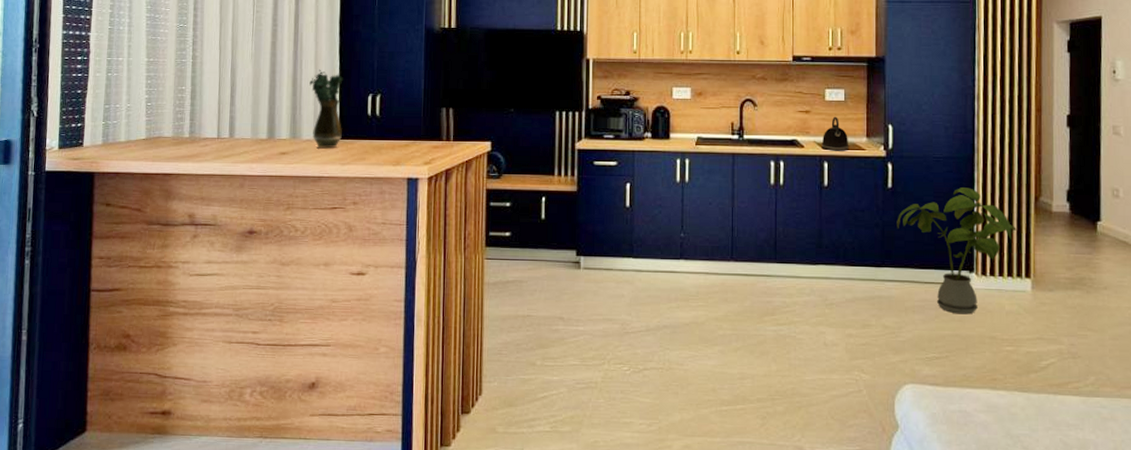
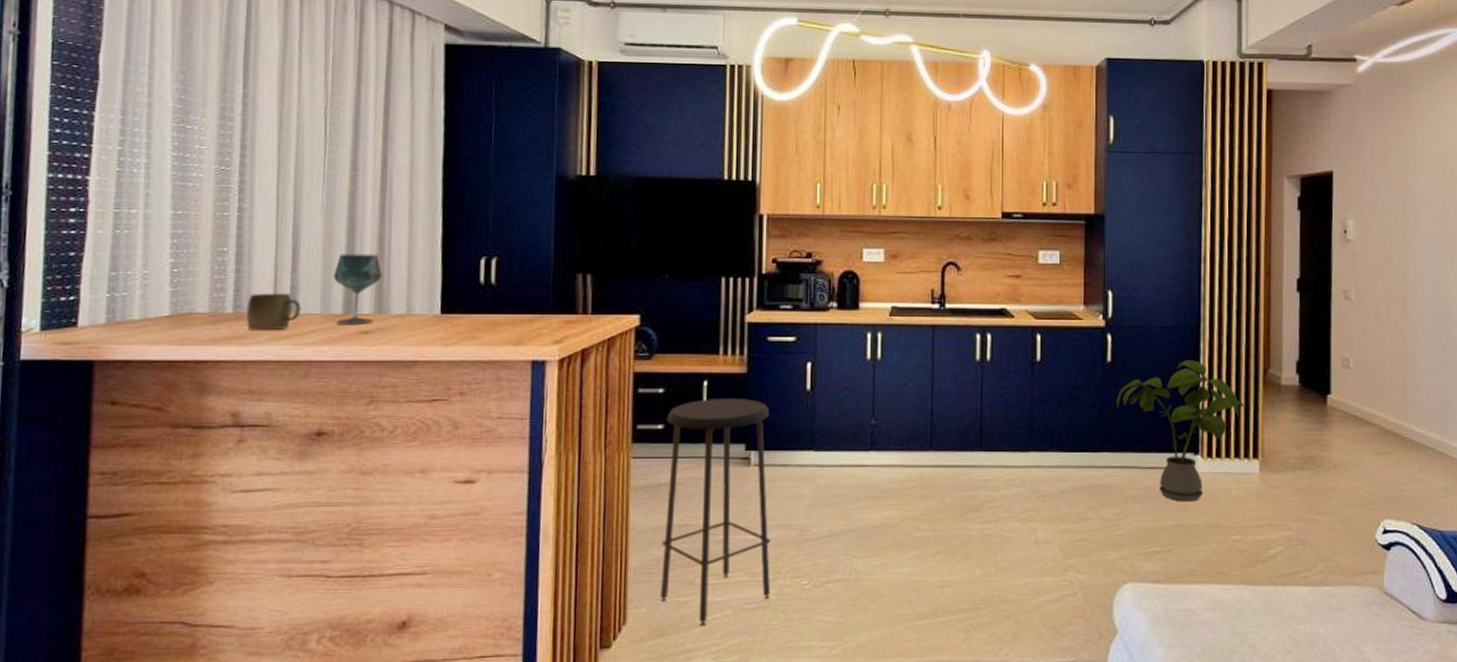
mug: none [198,122,237,151] -> present [246,293,301,331]
wine glass: none [260,91,295,147] -> present [334,254,382,324]
vase: present [309,69,343,148] -> none [401,225,447,324]
bar stool: none [509,212,598,401] -> present [660,399,771,627]
kettle: present [821,116,849,151] -> none [1034,281,1065,321]

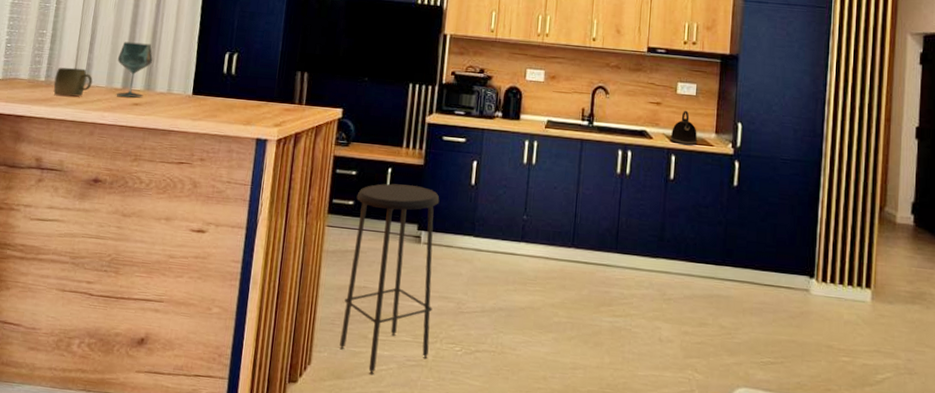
kettle: none [1034,281,1065,321] -> present [670,110,698,146]
house plant: present [1116,360,1244,502] -> none [740,191,859,321]

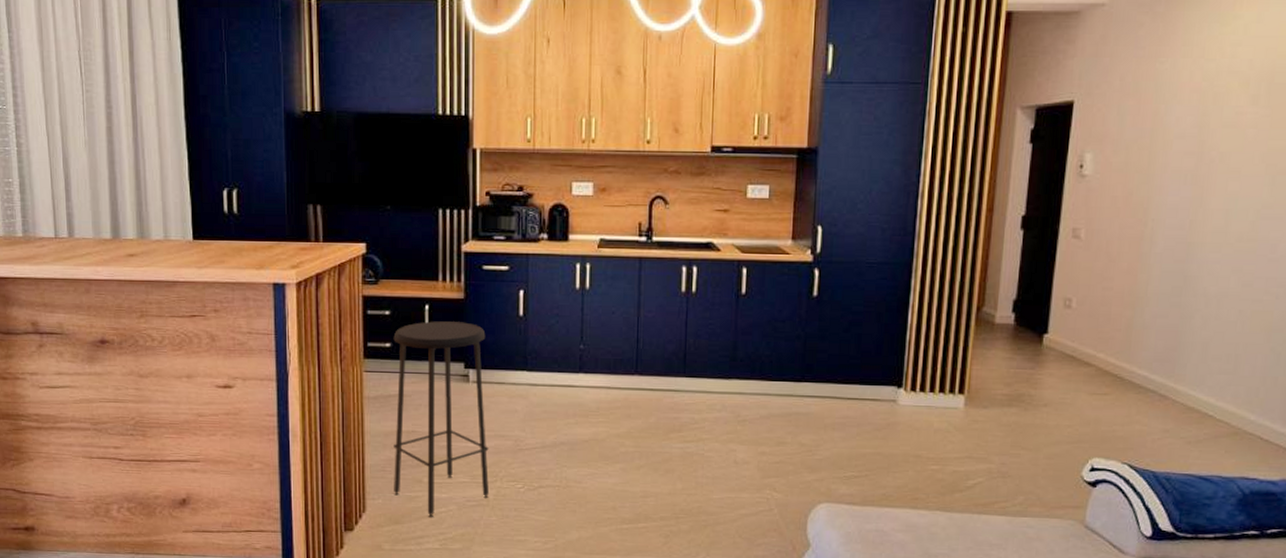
mug: present [53,67,93,97] -> none [33,219,77,253]
wine glass: present [116,41,153,98] -> none [101,185,140,248]
kettle: present [670,110,698,146] -> none [740,216,772,256]

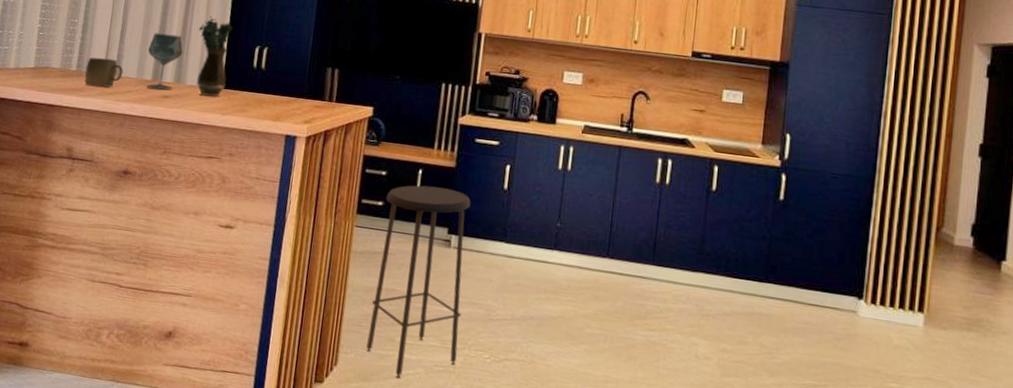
mug: none [33,219,77,253] -> present [84,57,123,88]
wine glass: none [101,185,140,248] -> present [146,32,183,90]
vase: none [154,159,196,249] -> present [196,16,233,97]

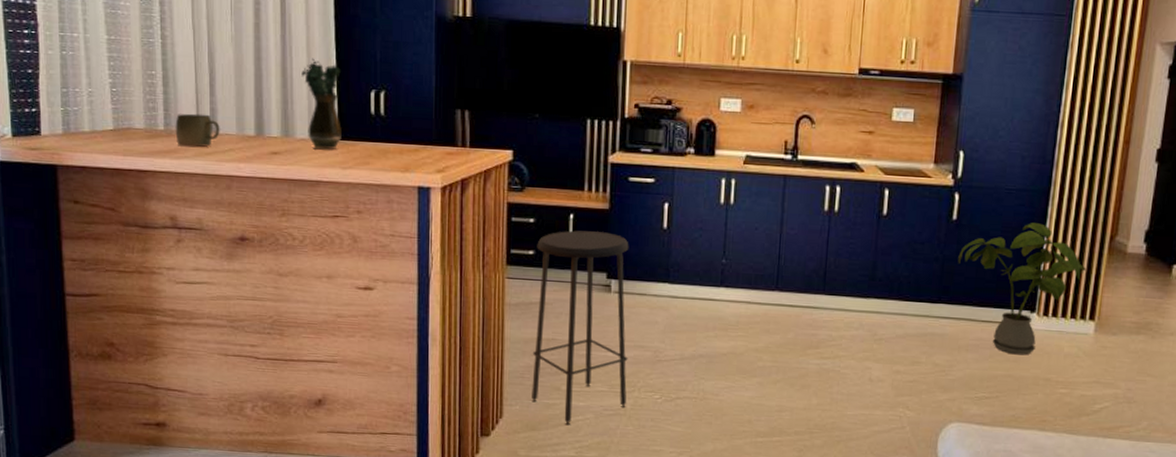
wine glass: present [146,32,183,90] -> none [246,81,286,146]
house plant: none [785,208,913,344] -> present [958,223,1086,355]

